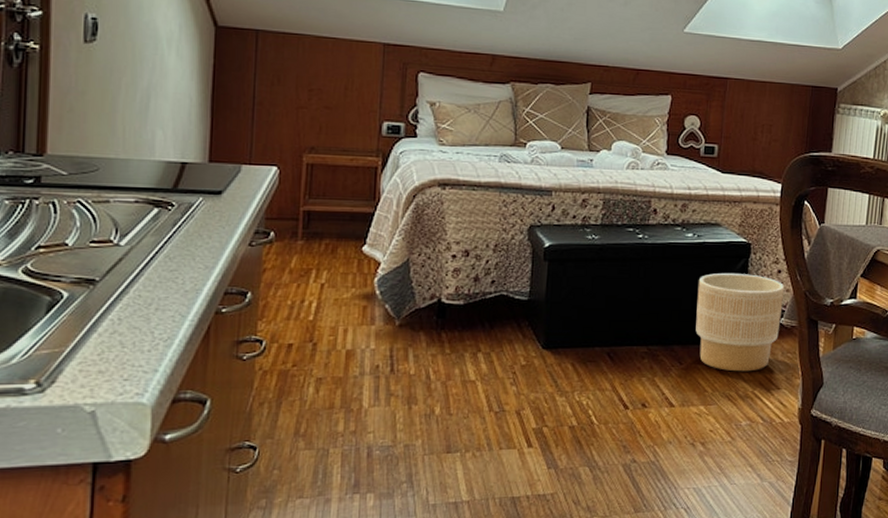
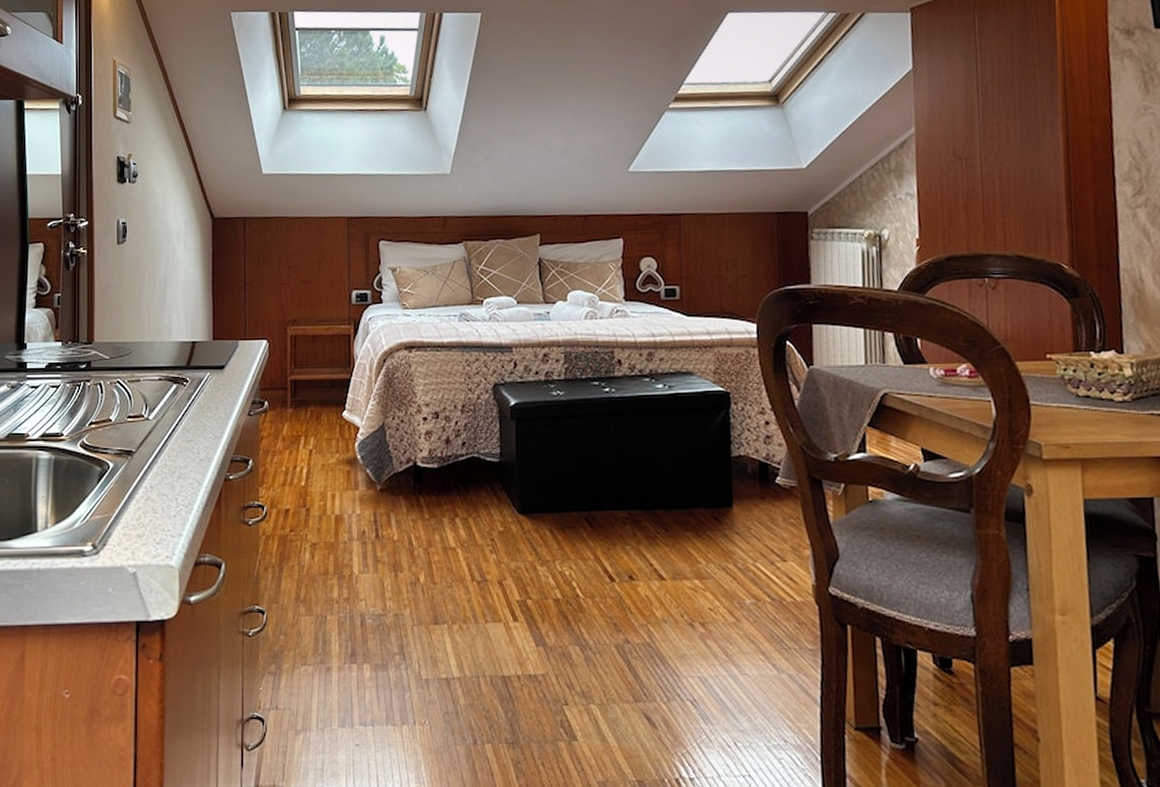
planter: present [695,272,785,372] -> none [675,426,777,540]

